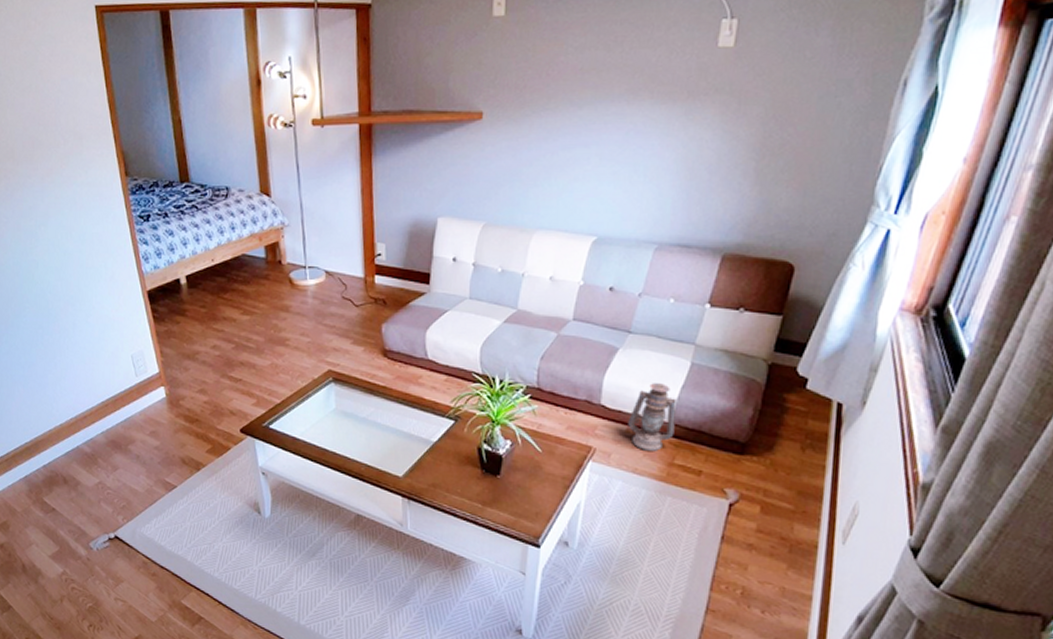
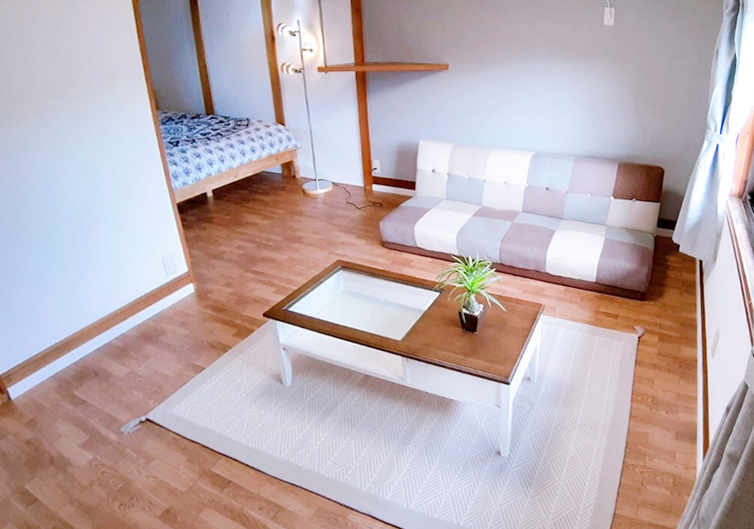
lantern: present [628,383,676,451] -> none [566,254,598,304]

